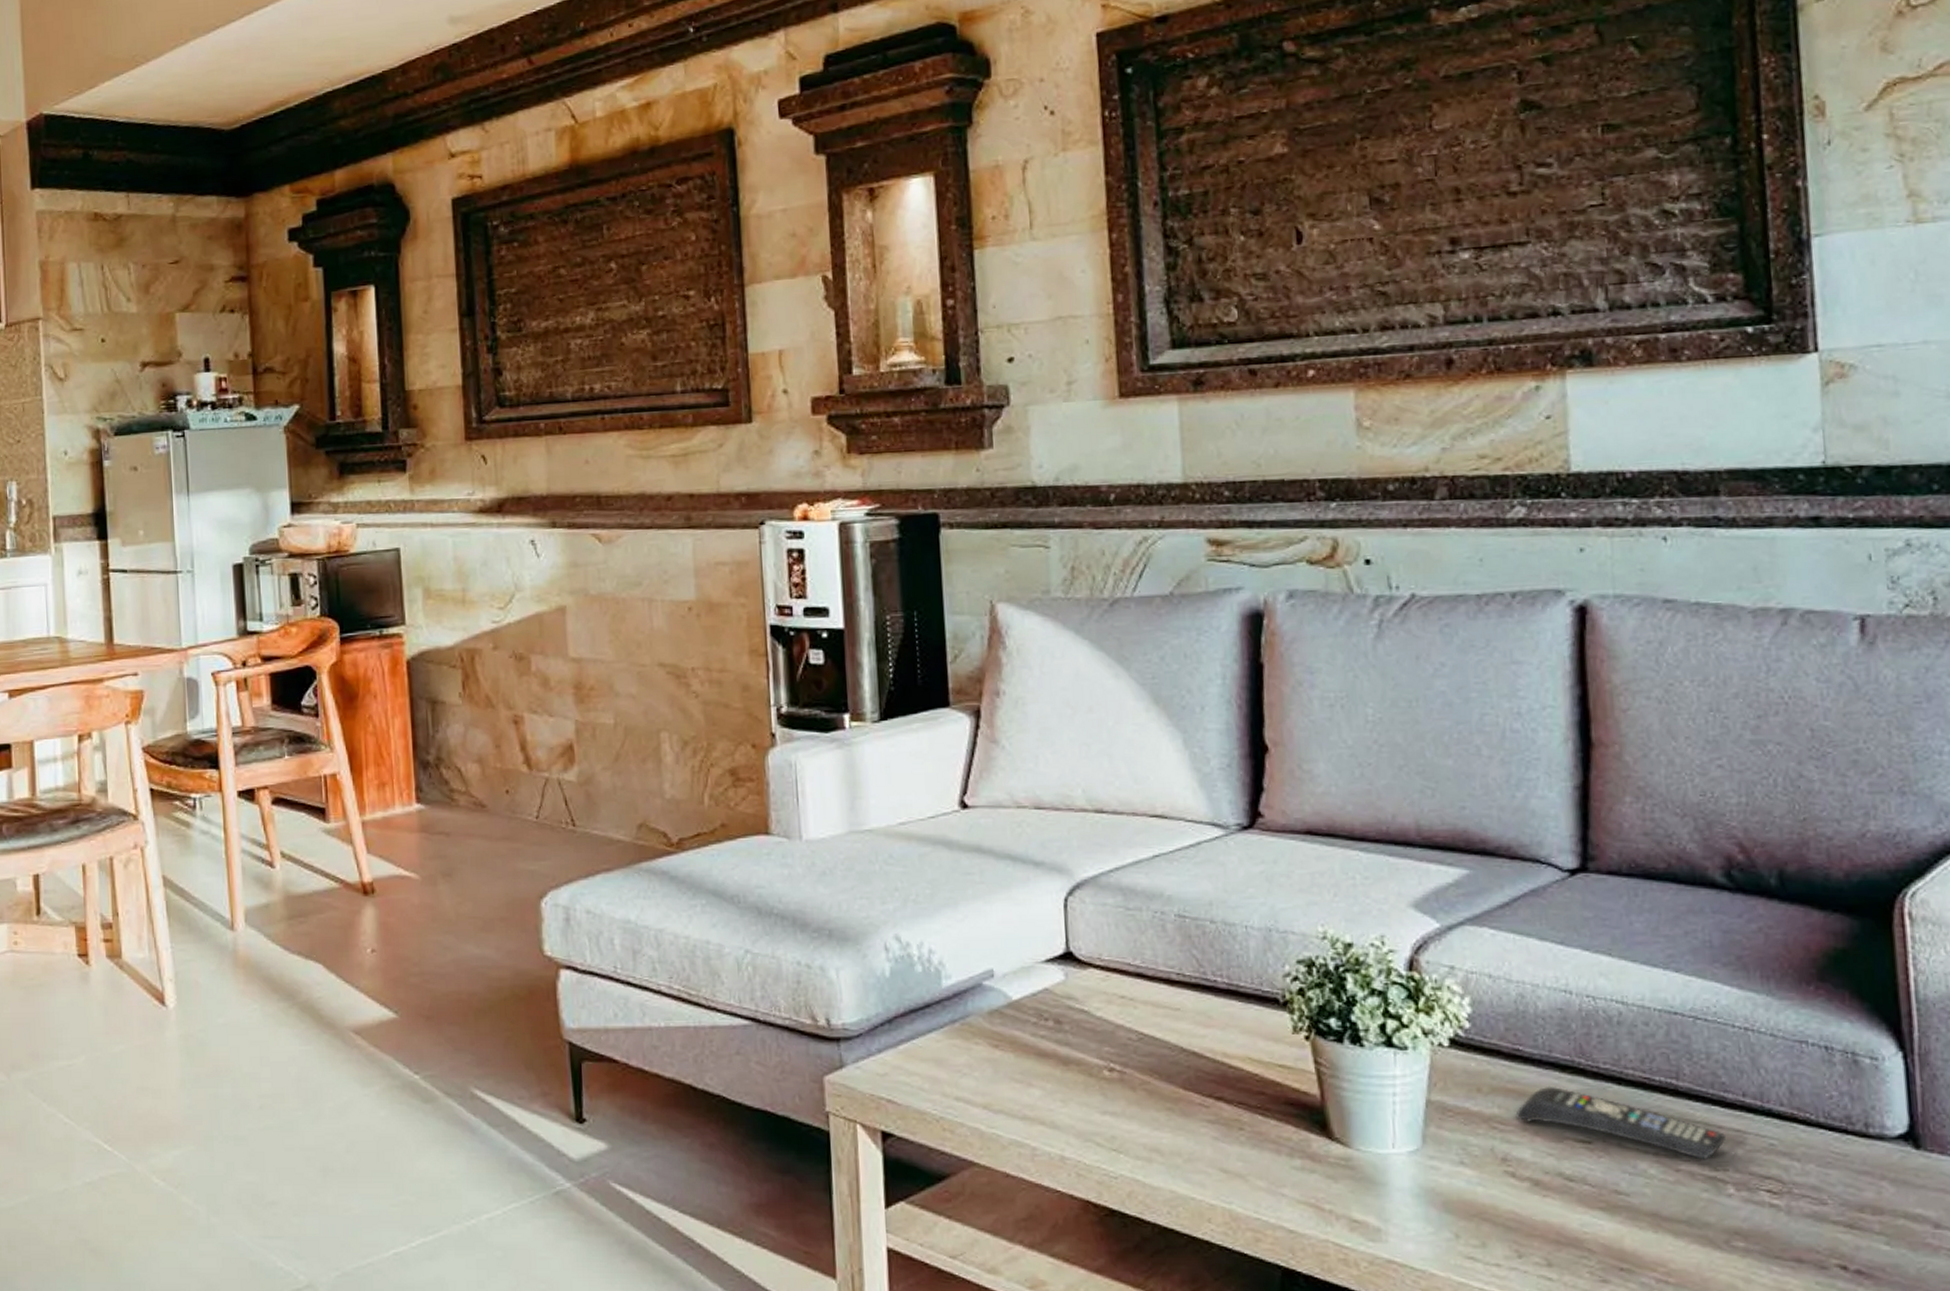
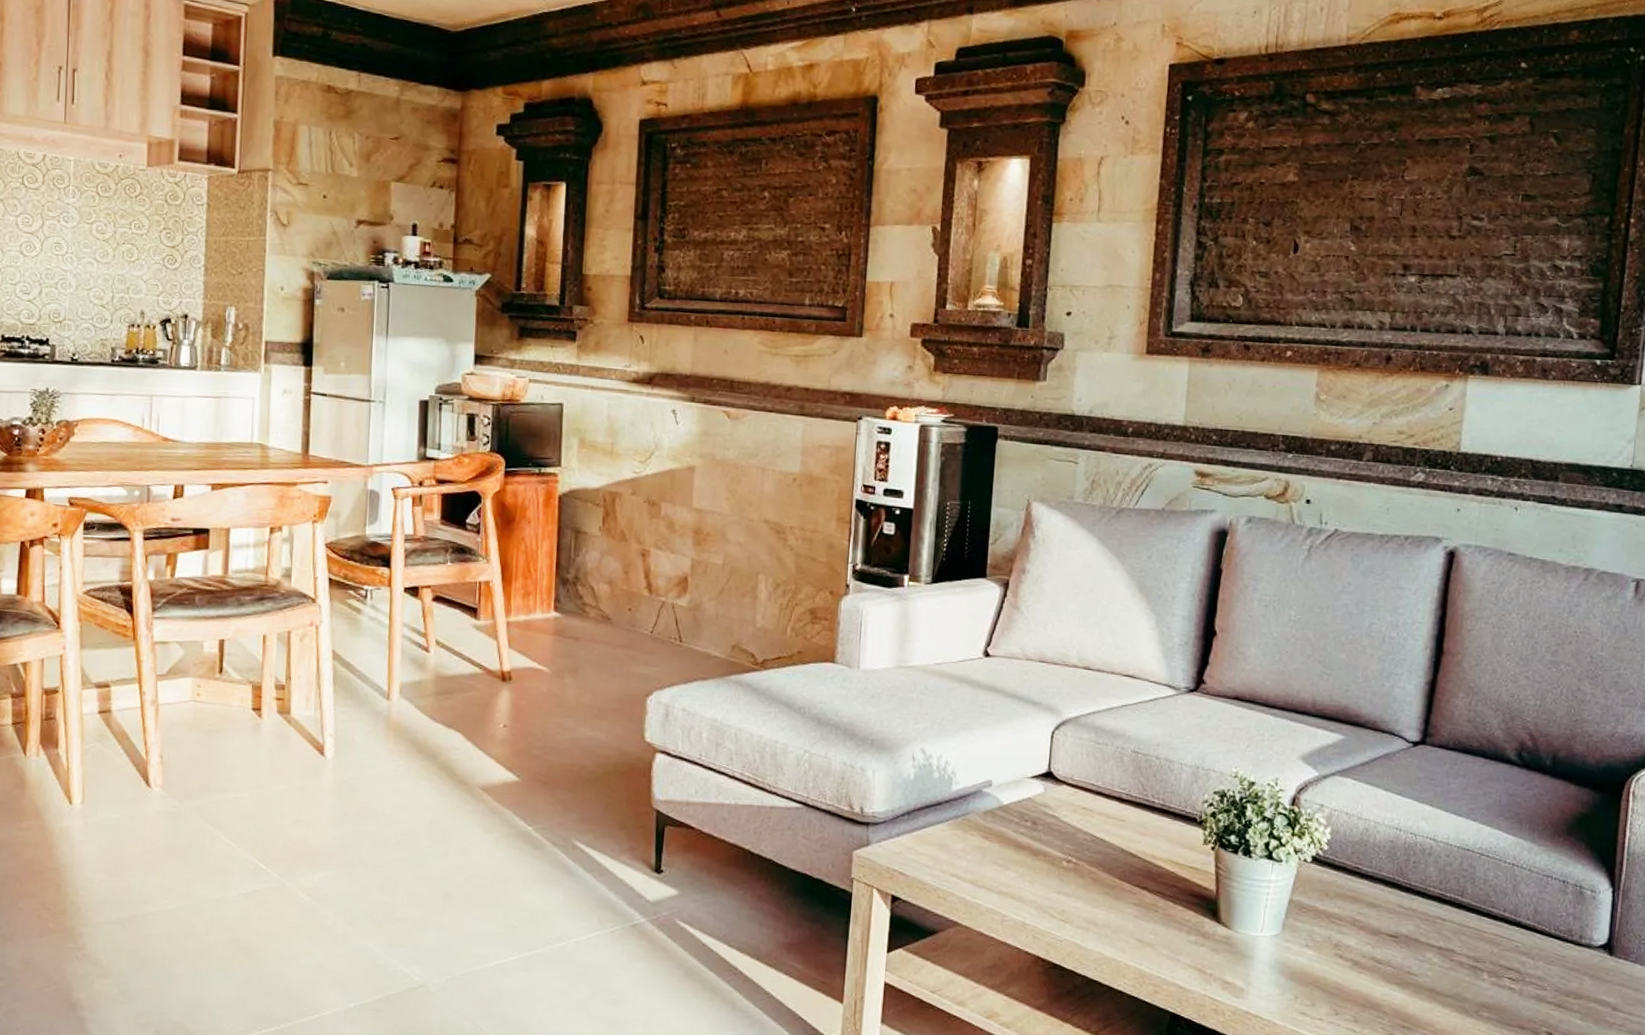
remote control: present [1515,1086,1725,1160] -> none [1349,895,1488,954]

